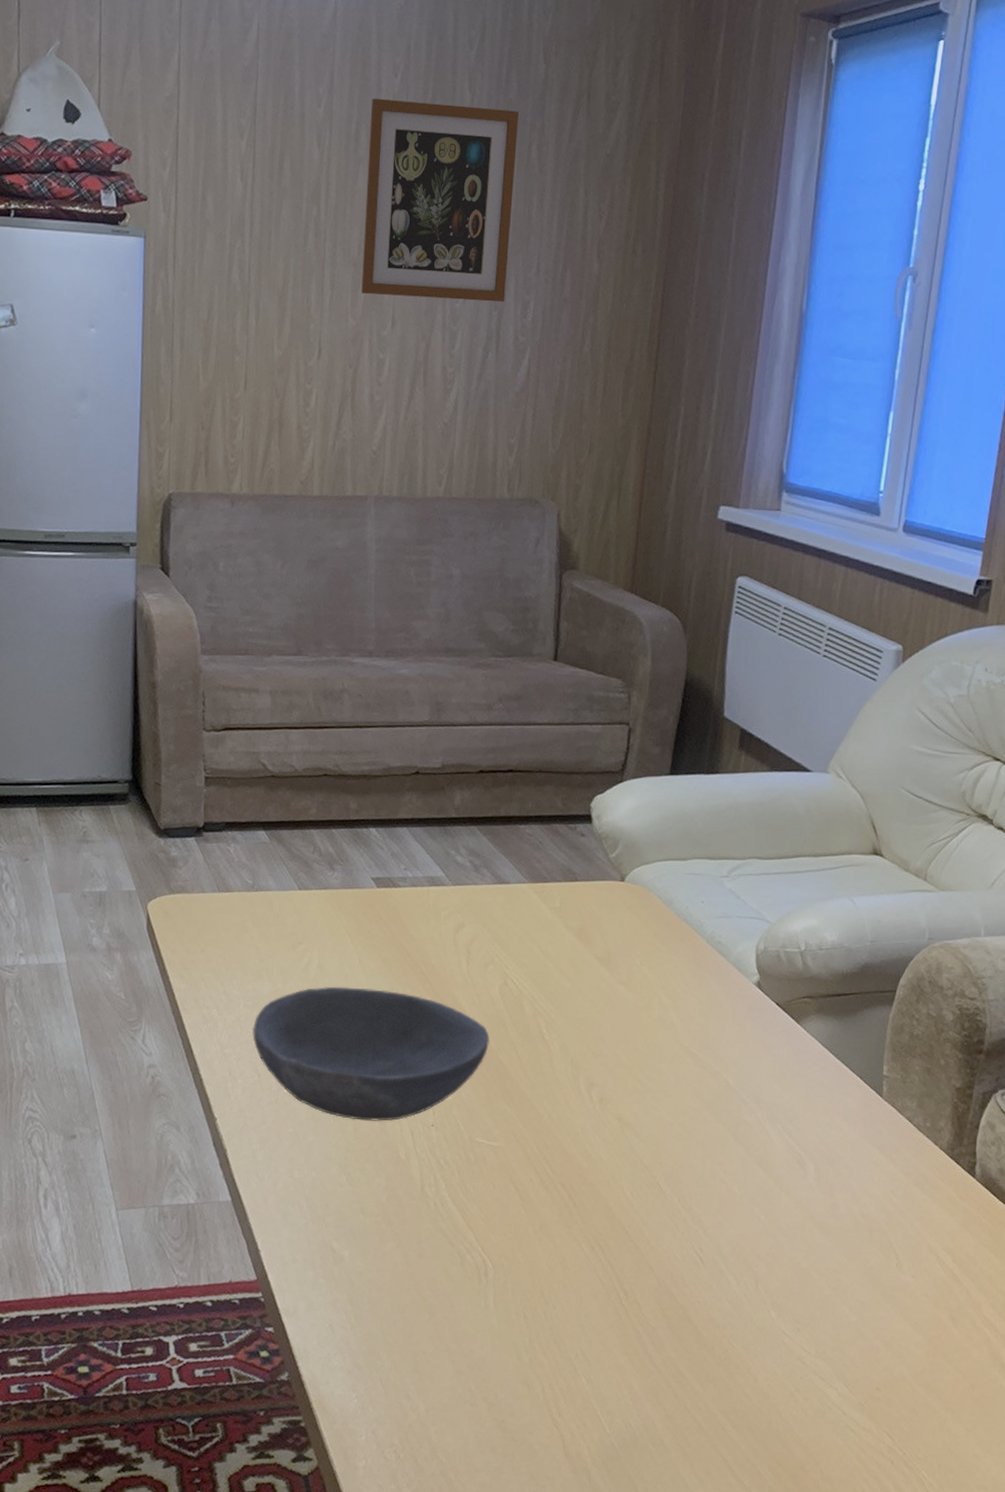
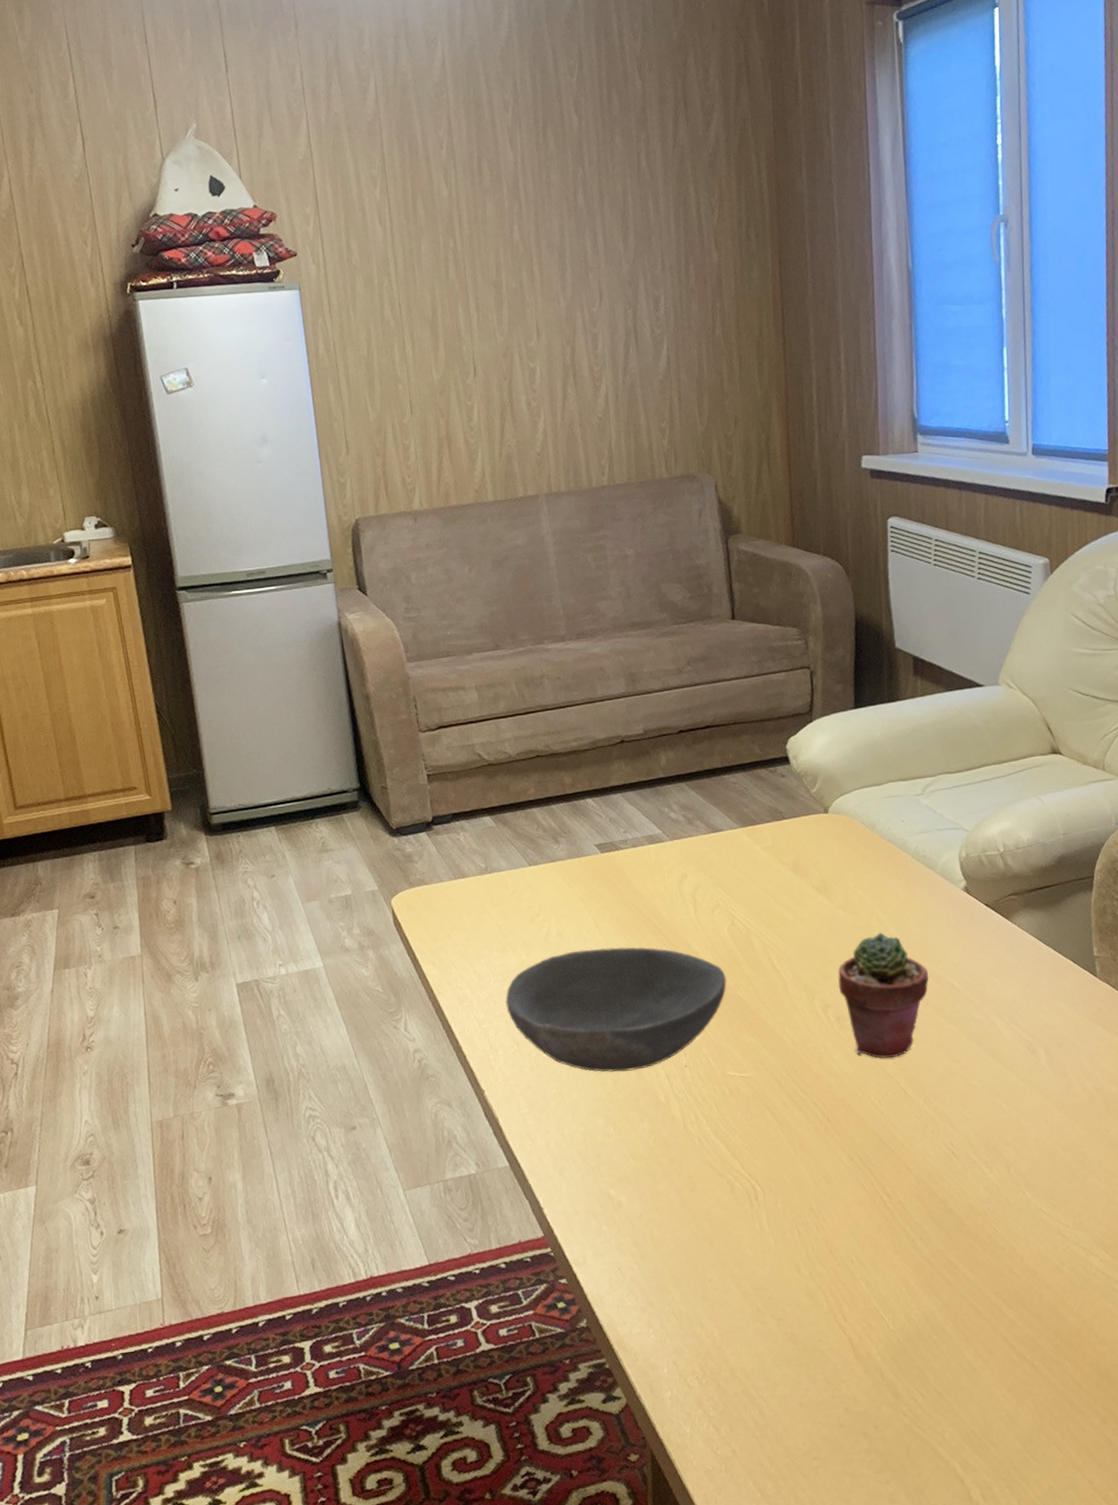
wall art: present [361,98,520,303] -> none [488,126,637,311]
potted succulent: none [606,1016,705,1150] -> present [838,933,929,1059]

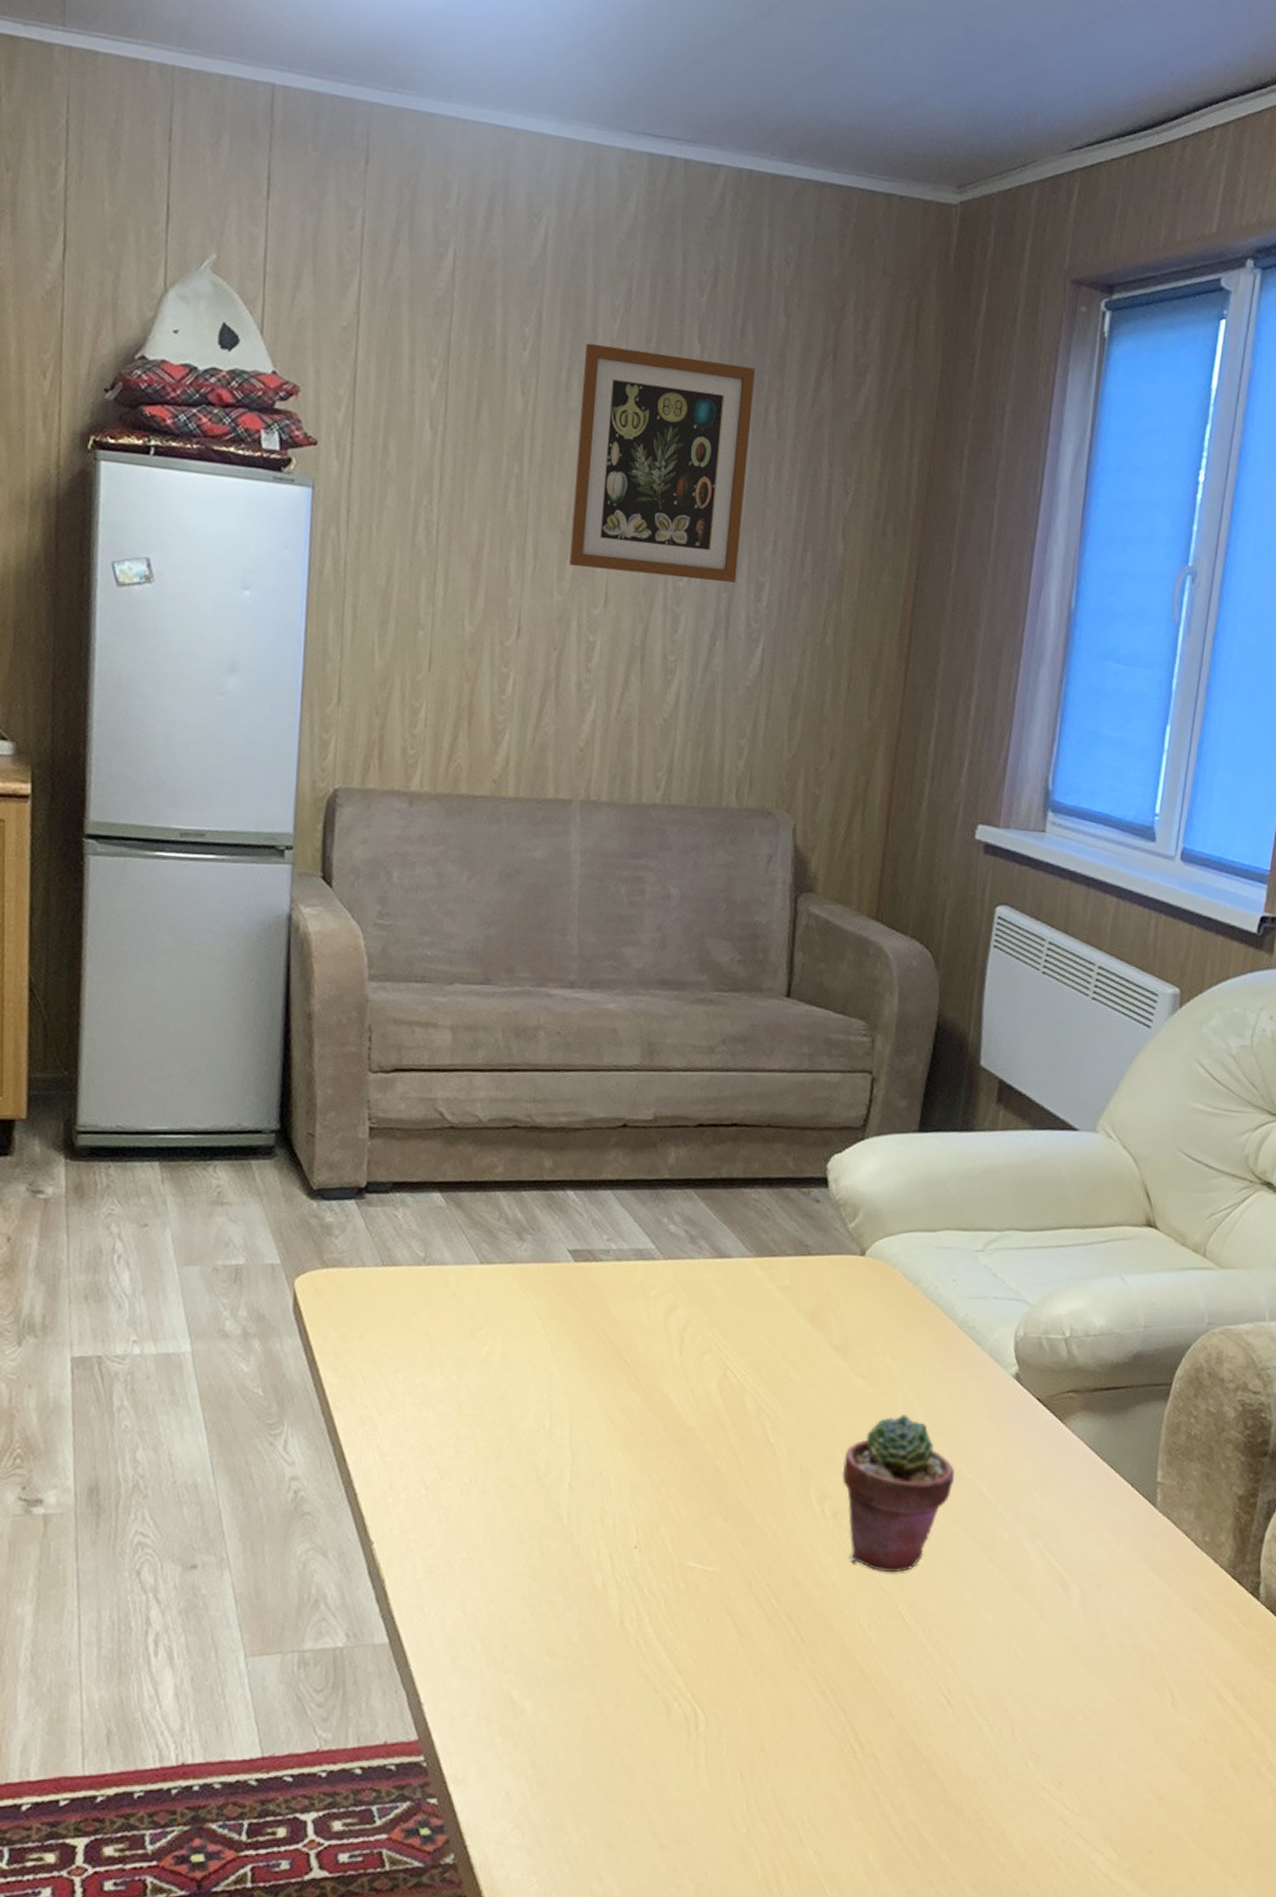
wall art: none [488,126,637,311] -> present [569,343,756,583]
bowl: present [505,946,727,1073] -> none [419,1380,706,1543]

